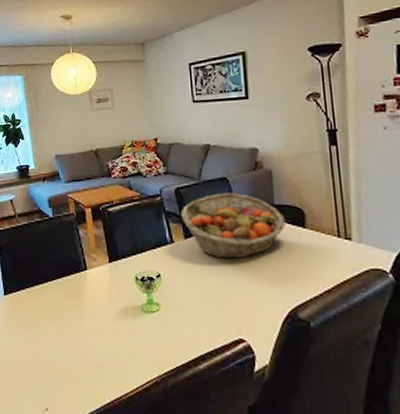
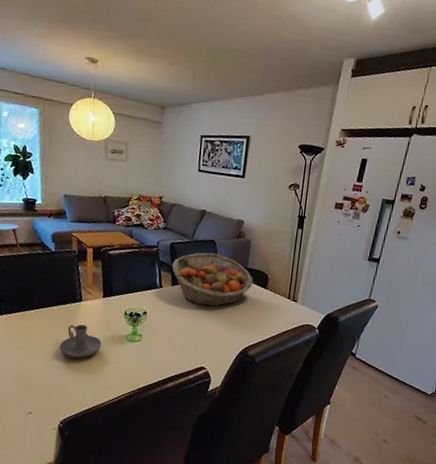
candle holder: none [69,297,115,338] -> present [59,324,102,358]

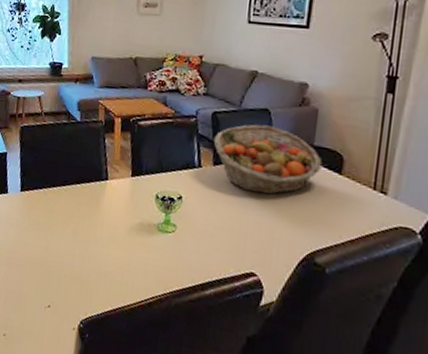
candle holder: present [59,324,102,358] -> none [82,207,129,247]

